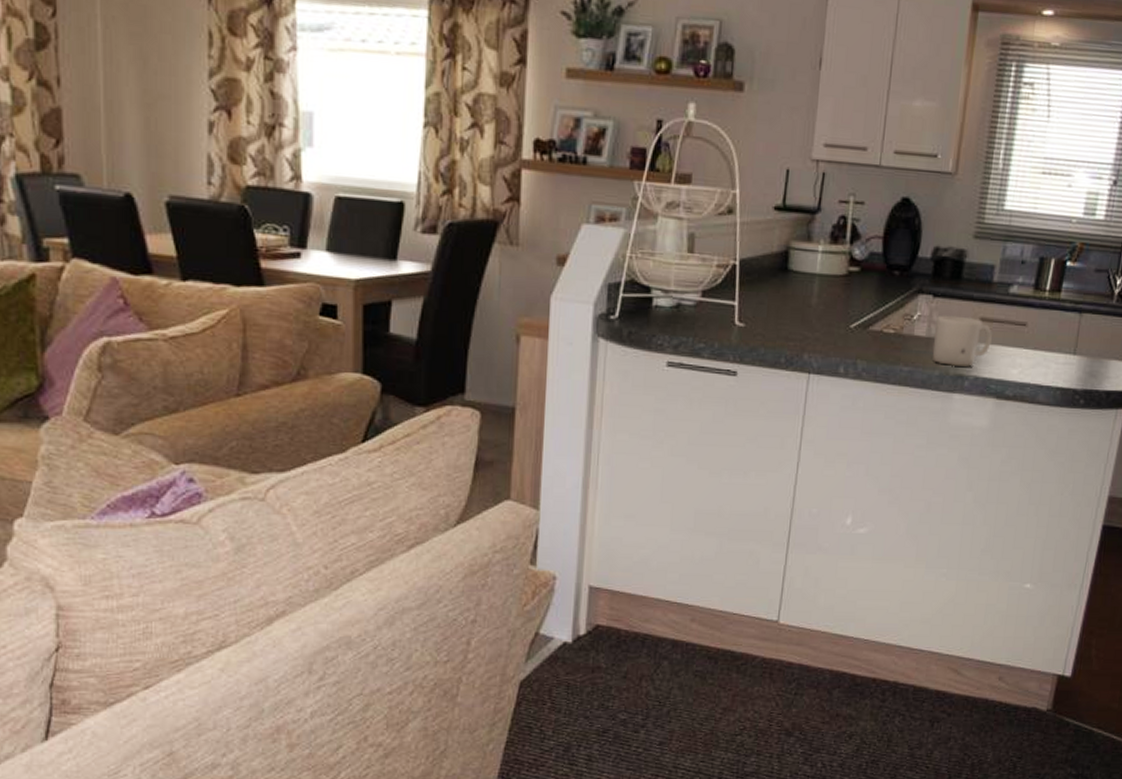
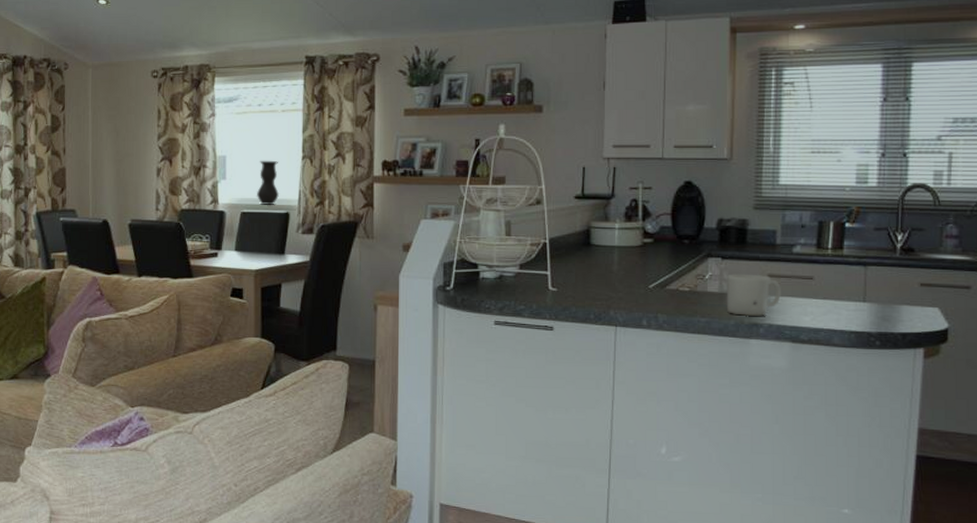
vase: none [358,123,390,190] -> present [257,160,279,206]

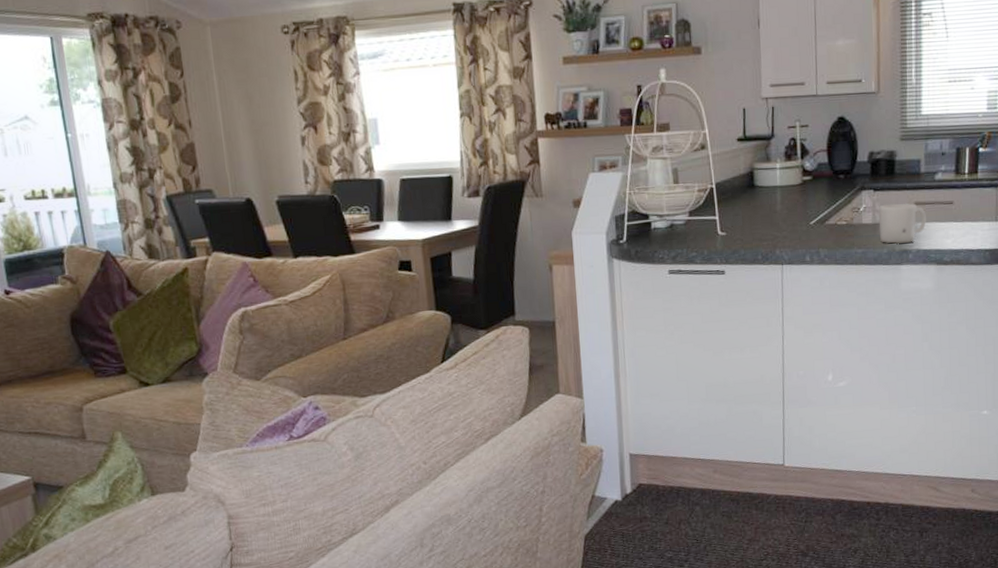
vase: present [257,160,279,206] -> none [415,120,439,170]

